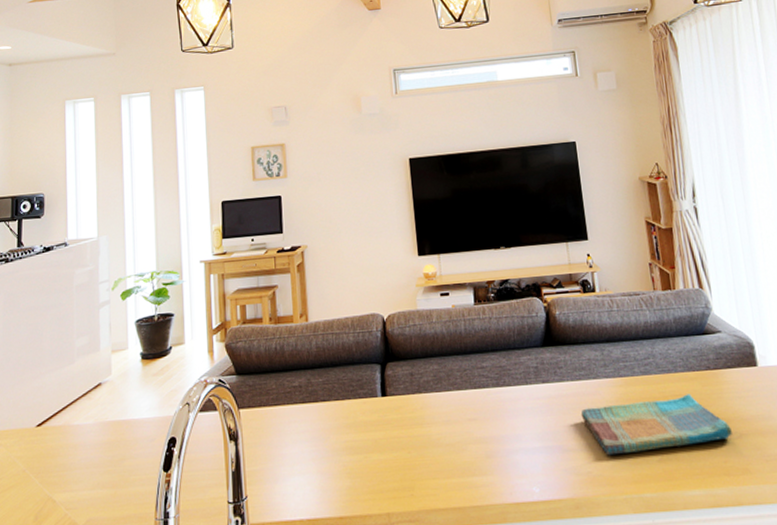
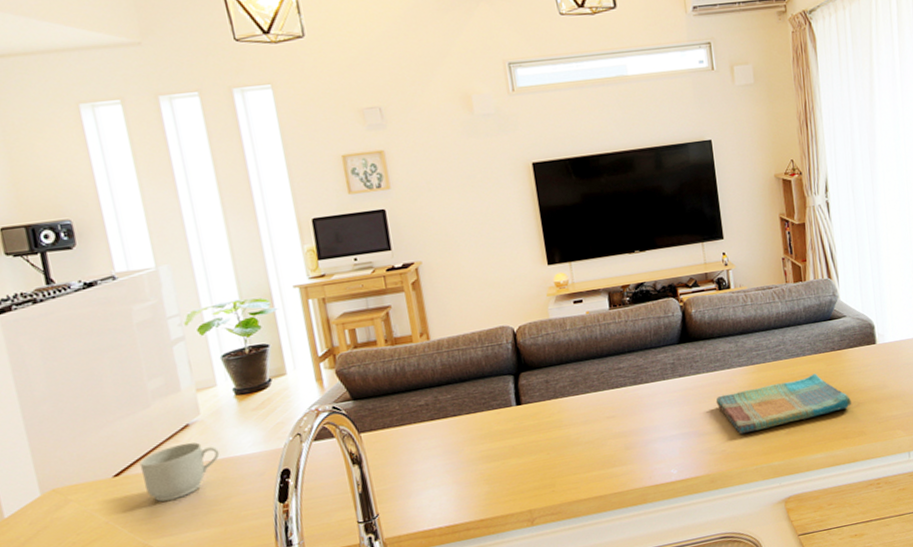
mug: none [58,400,121,456] -> present [139,442,220,502]

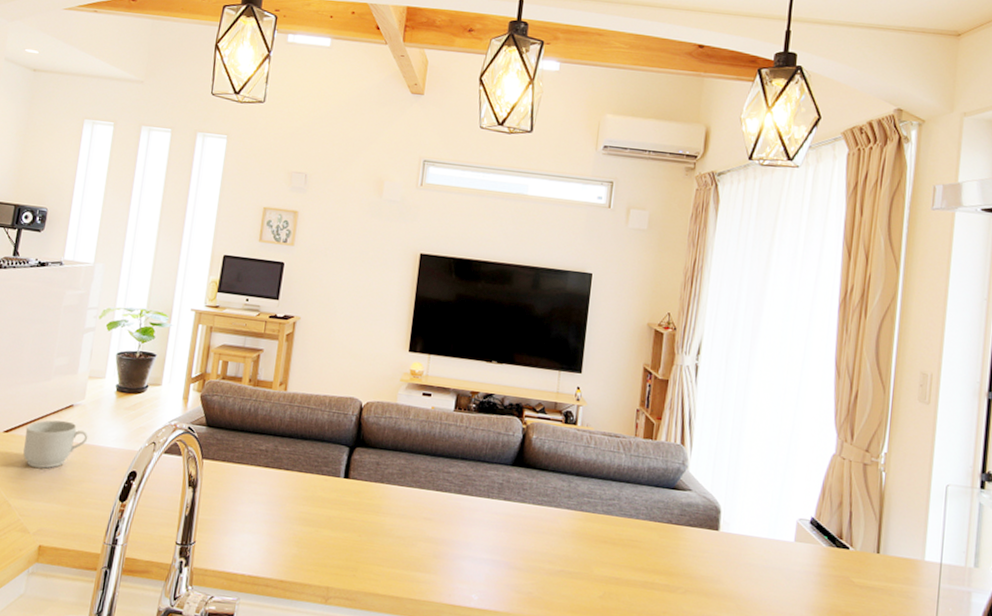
dish towel: present [715,373,851,435] -> none [534,532,678,592]

